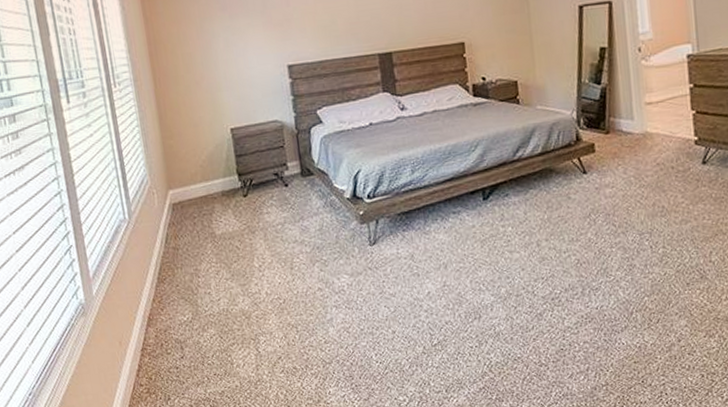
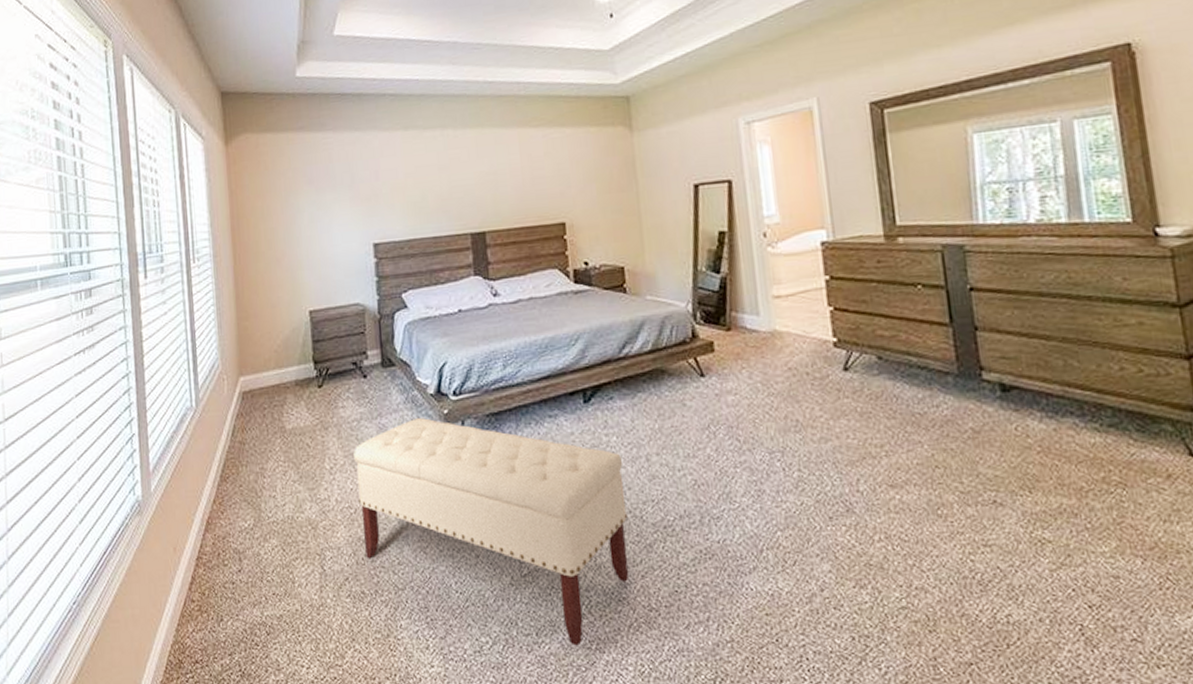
bench: none [279,219,523,398] -> present [353,418,630,646]

